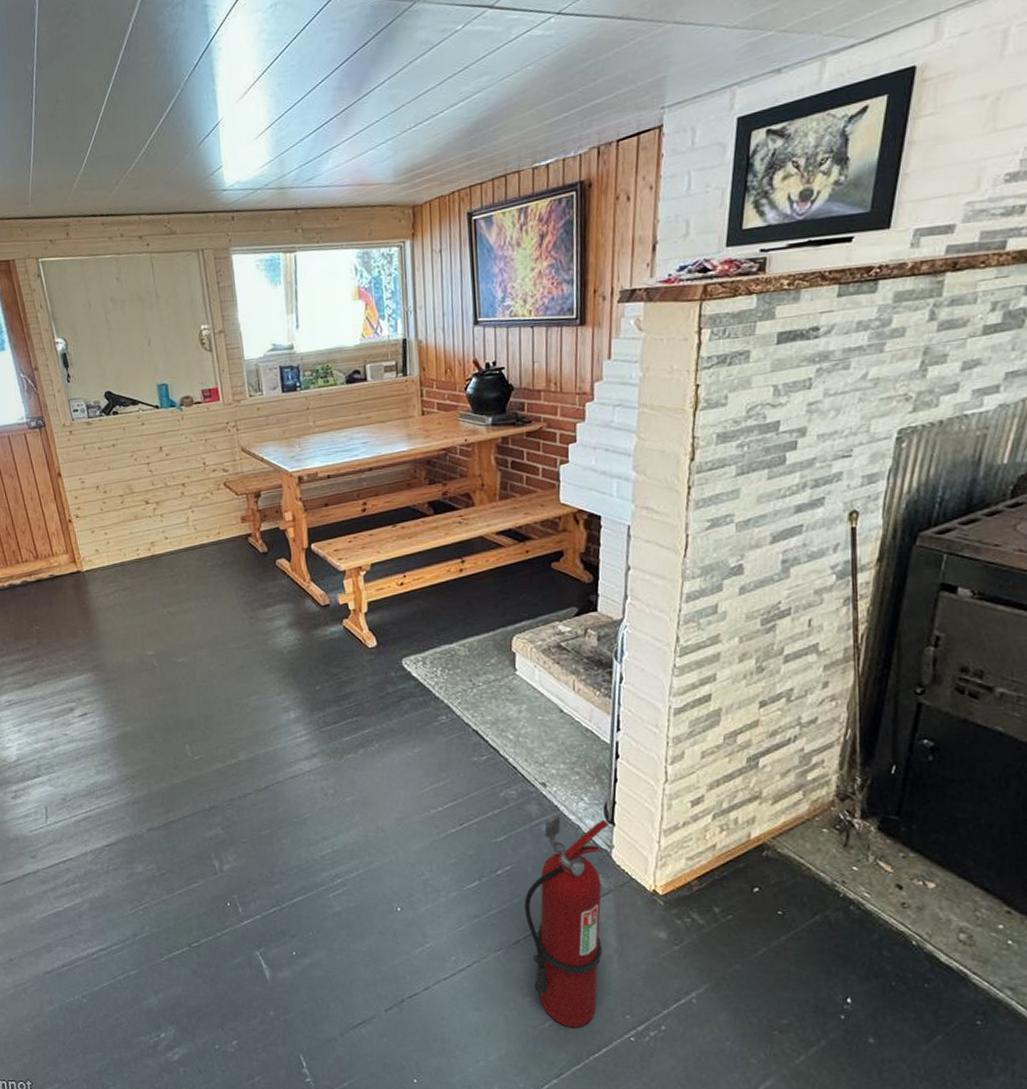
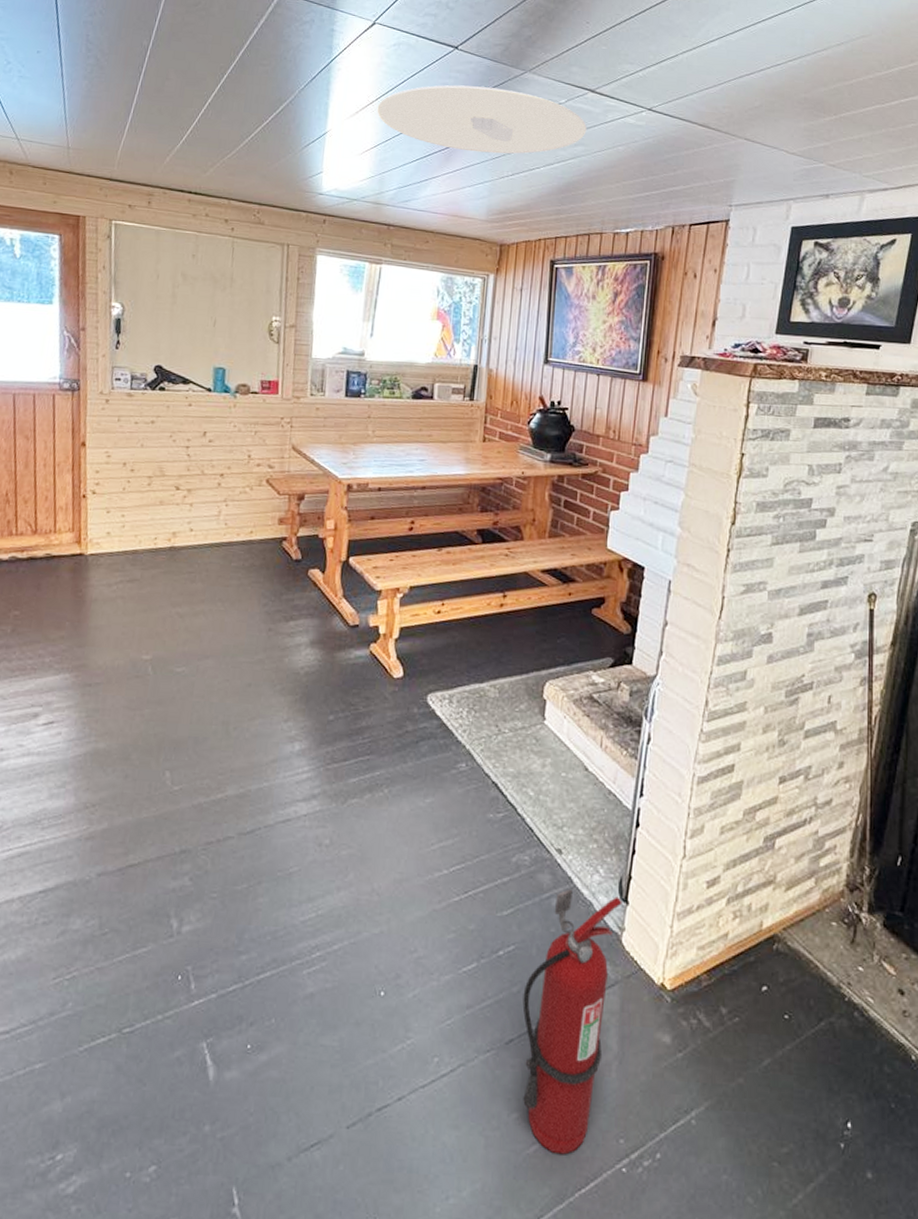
ceiling lamp: none [264,28,490,111] -> present [377,85,587,154]

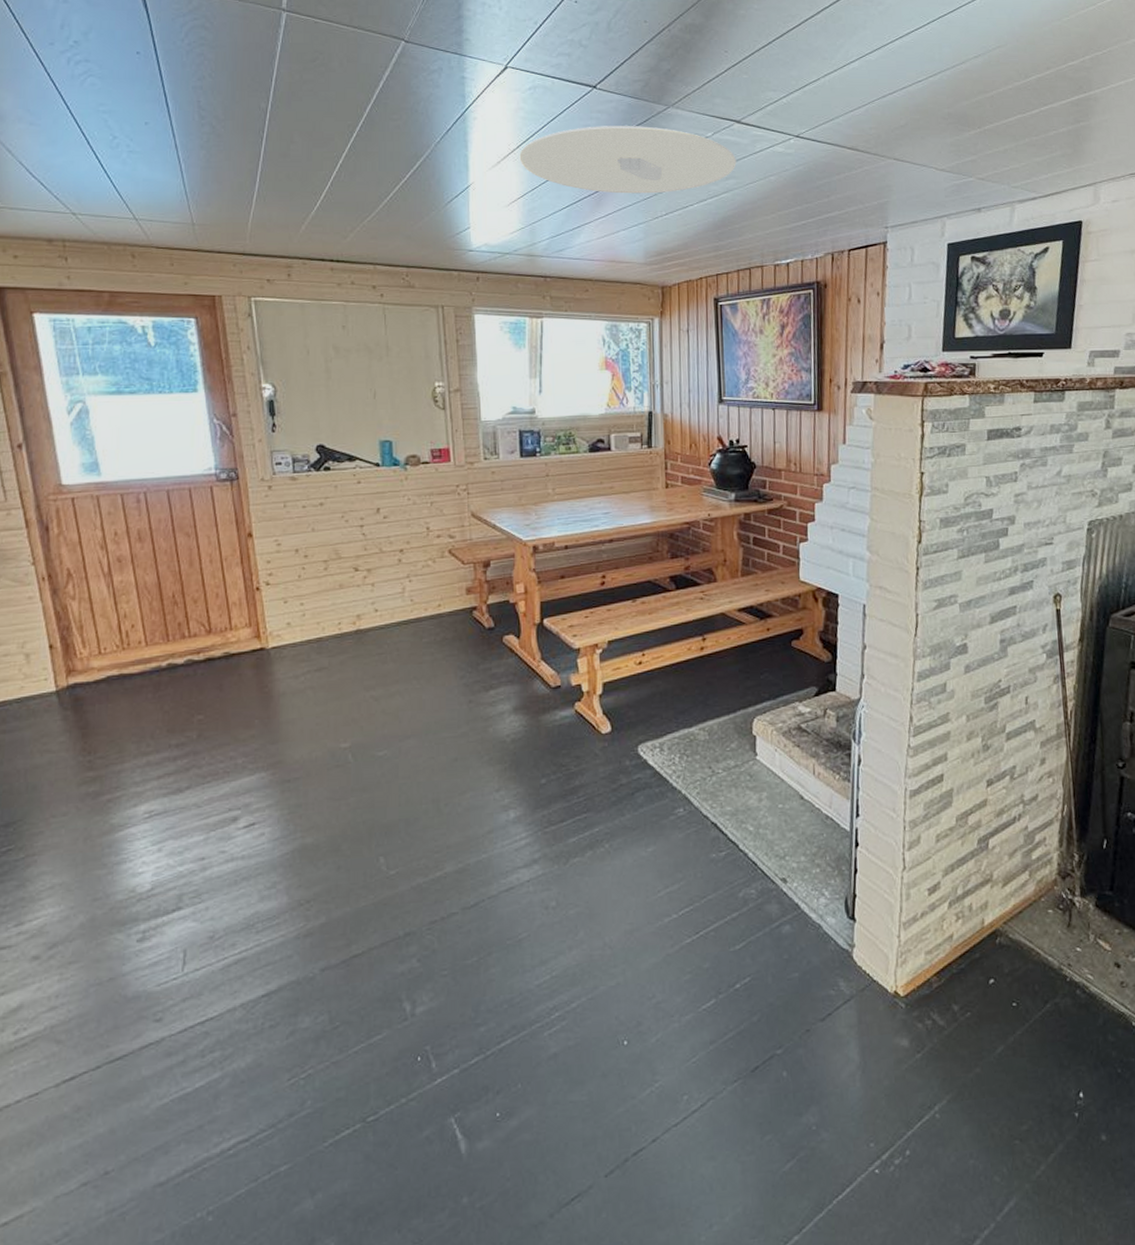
fire extinguisher: present [522,889,622,1155] -> none [763,915,850,1167]

